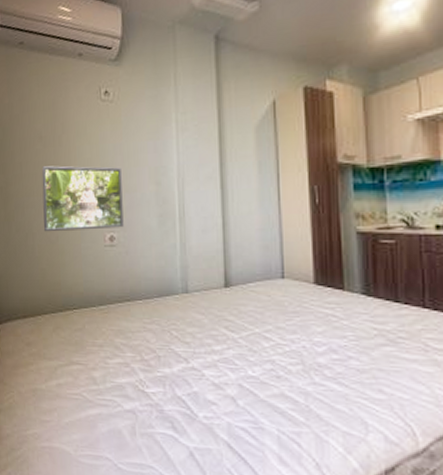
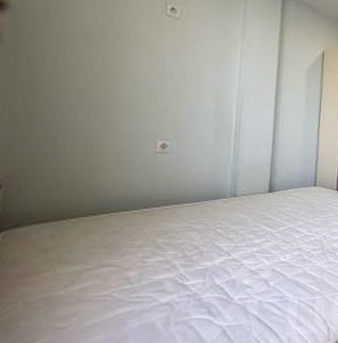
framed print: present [41,166,124,232] -> none [80,66,181,137]

